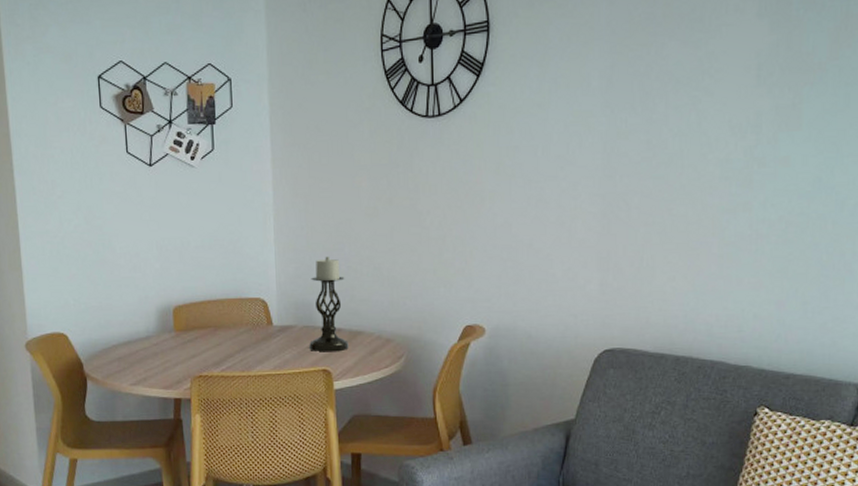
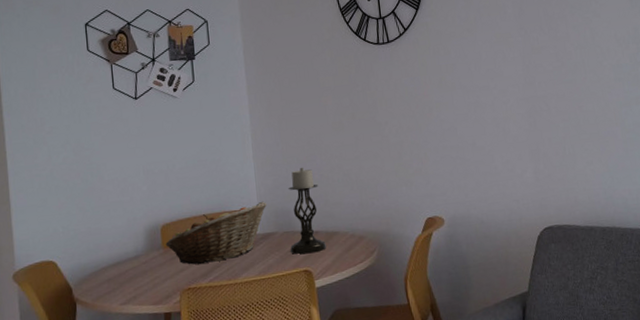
fruit basket: none [177,290,287,353] -> present [165,201,267,265]

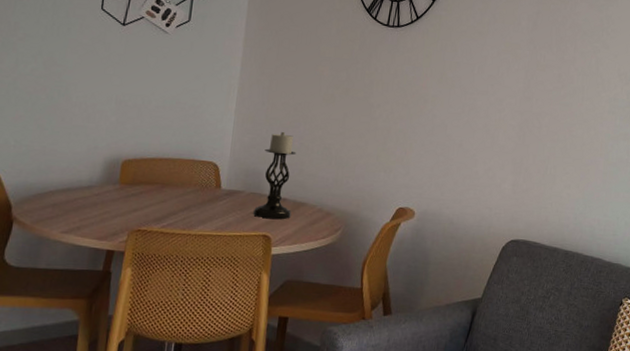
fruit basket: present [165,201,267,265] -> none [123,157,240,209]

